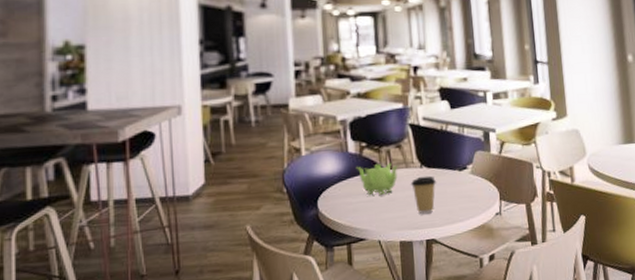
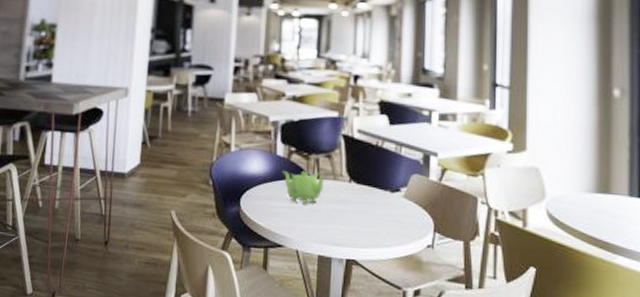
coffee cup: present [410,175,437,214] -> none [336,191,365,231]

